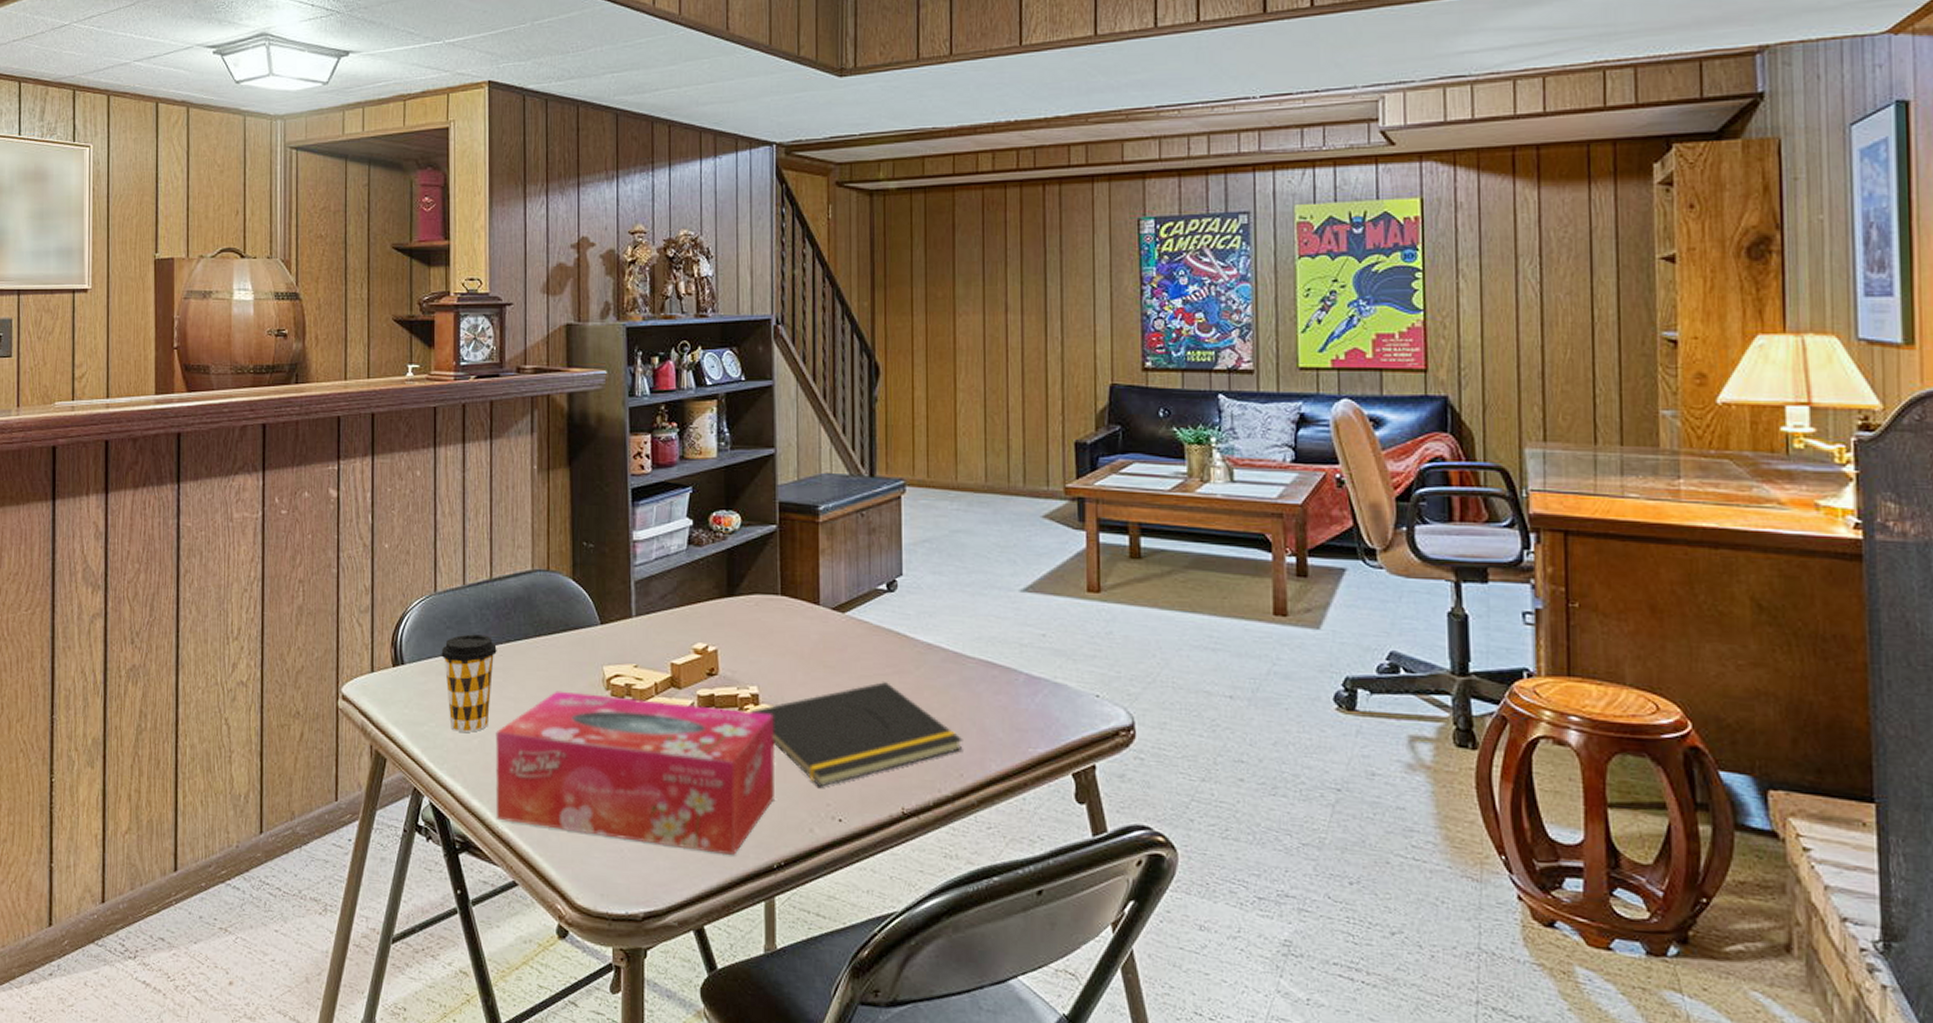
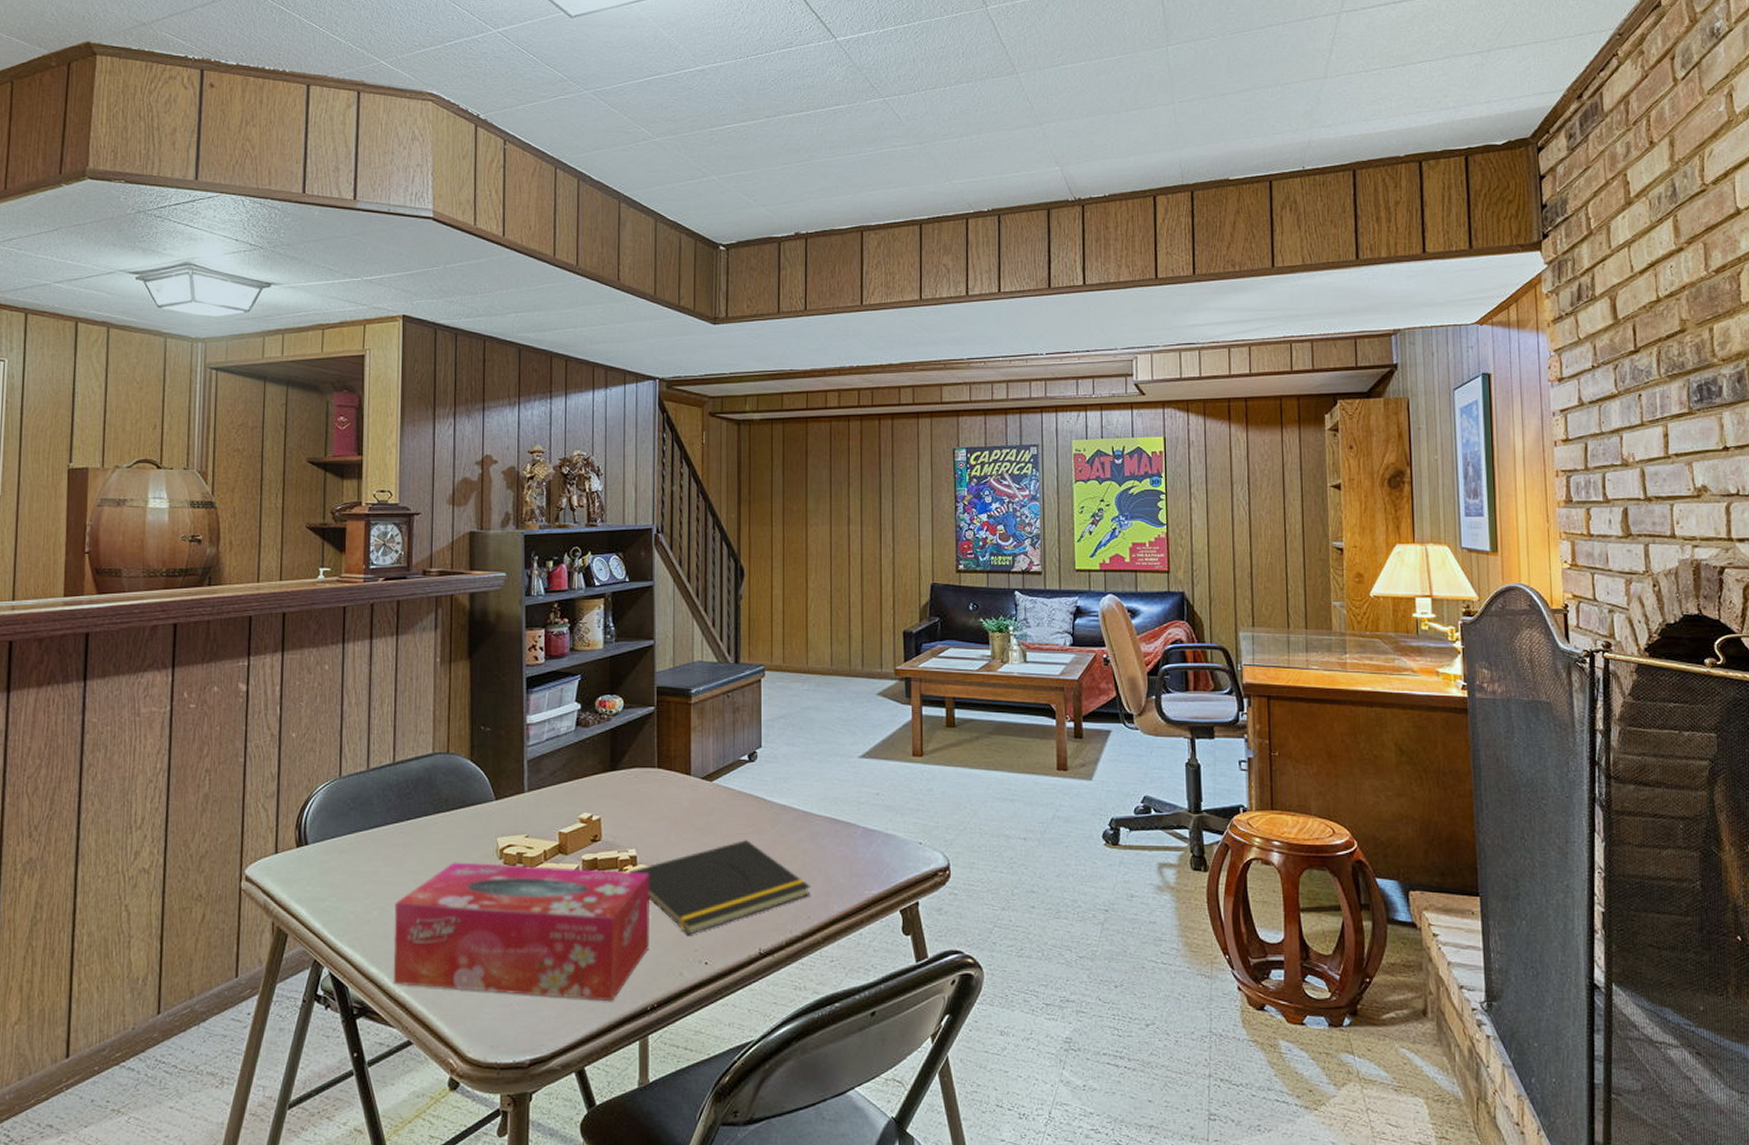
coffee cup: present [441,634,497,732] -> none [344,814,398,905]

